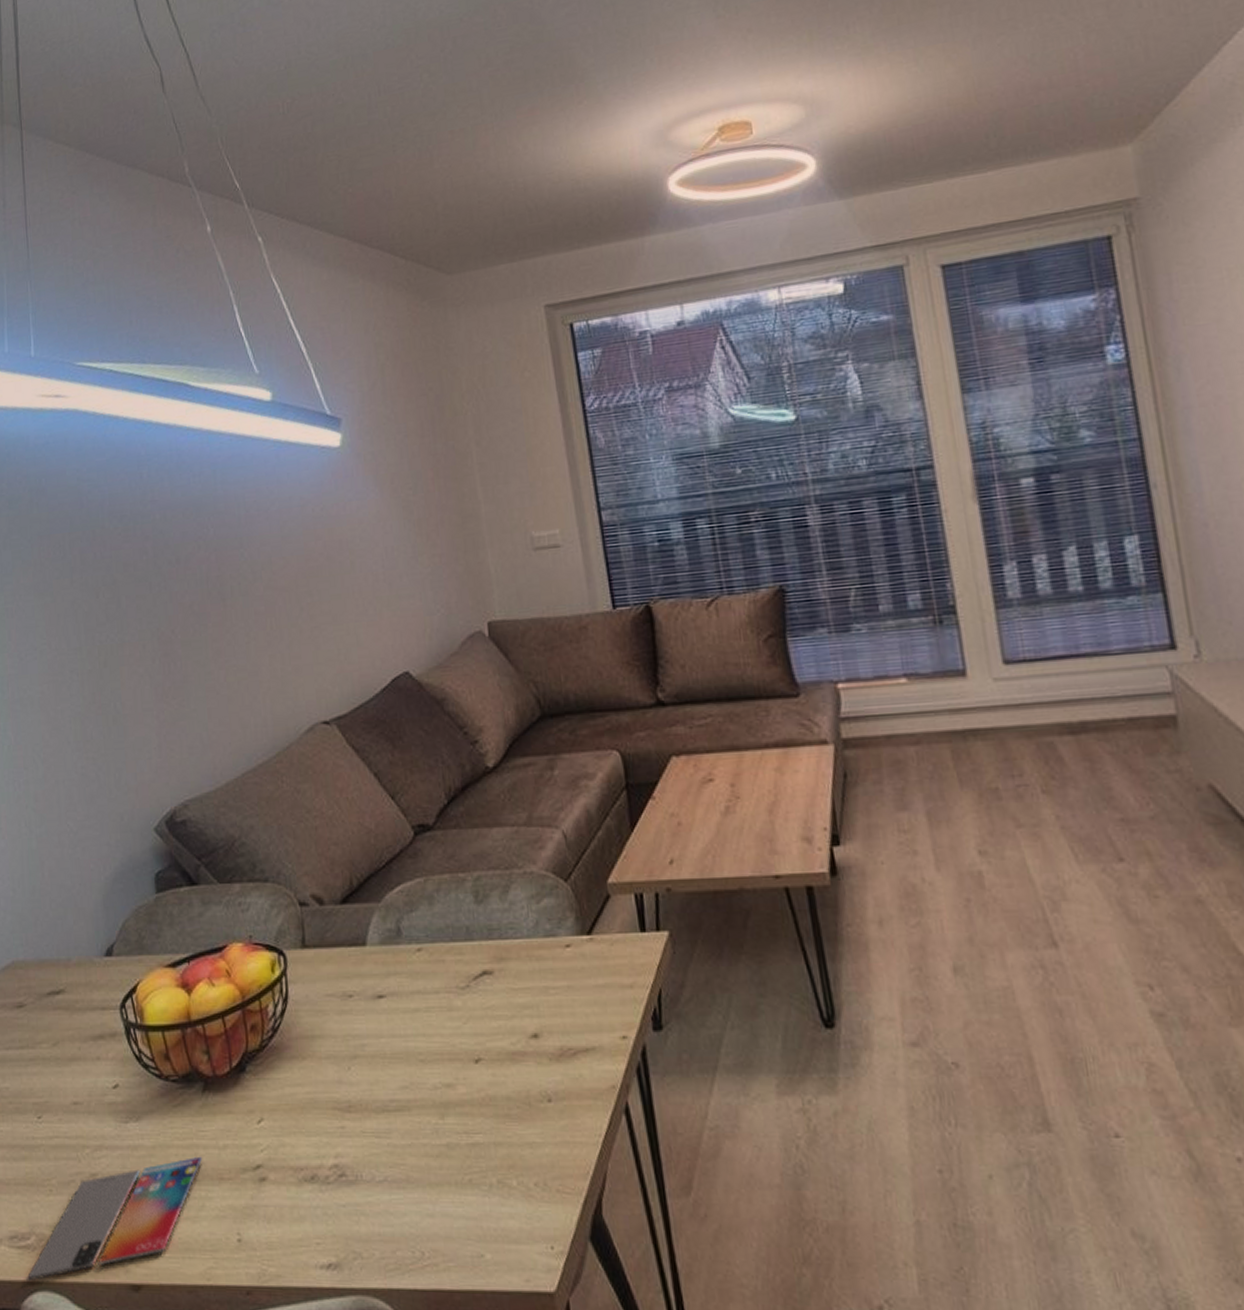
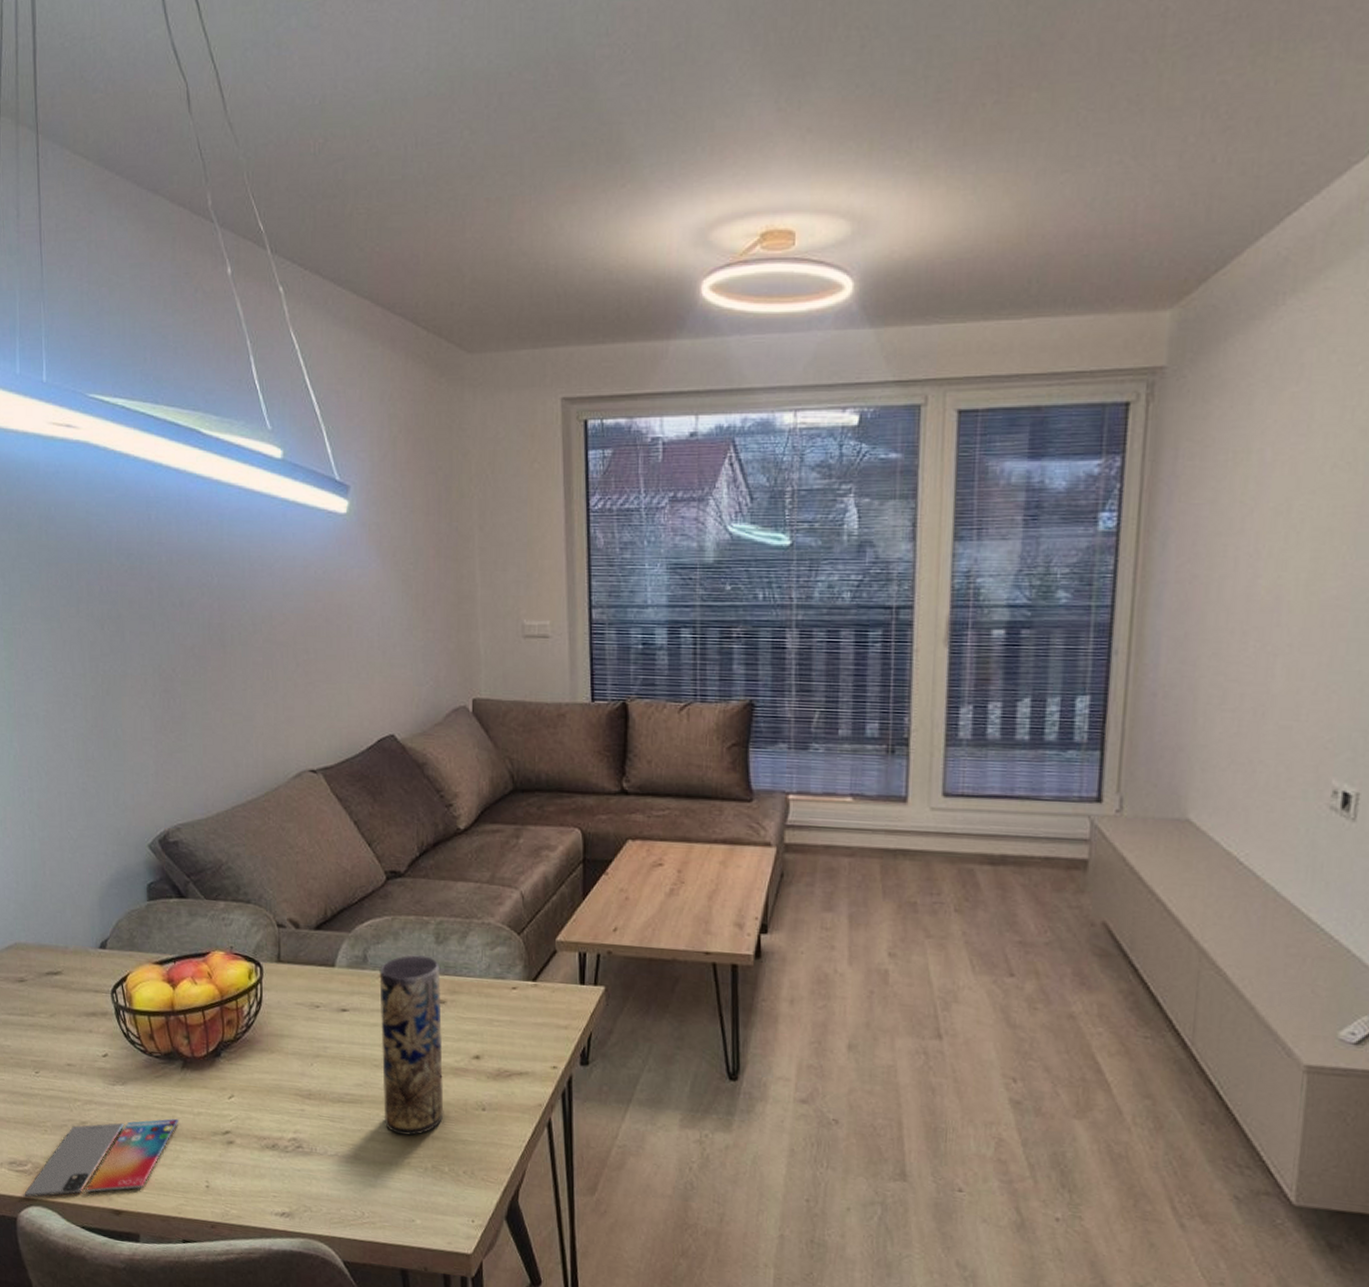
vase: none [416,920,505,1144] -> present [379,955,444,1136]

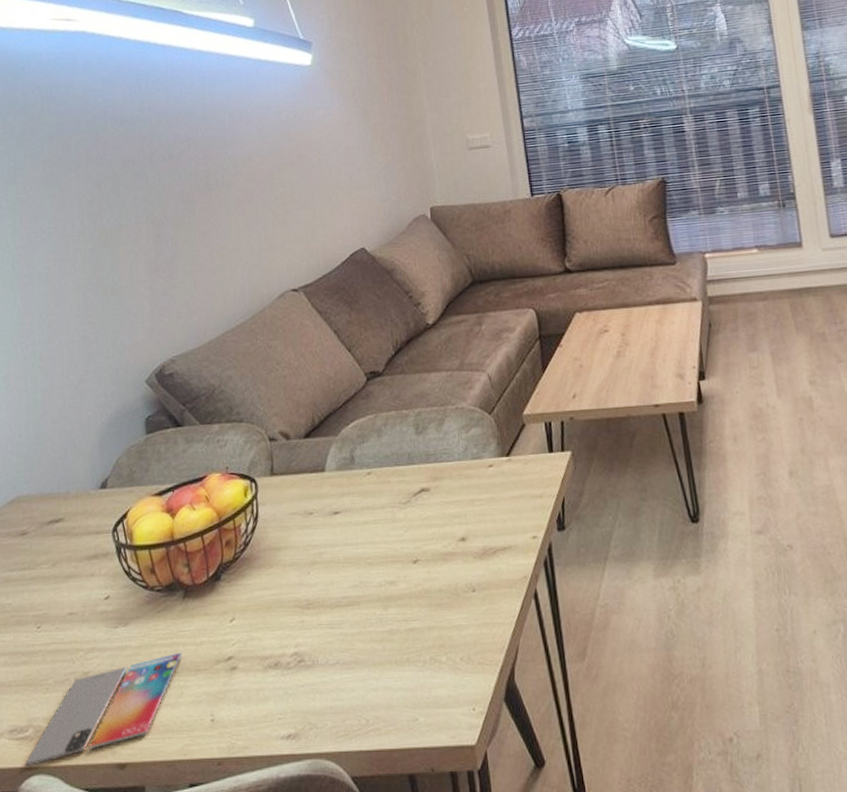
vase: present [379,955,444,1136] -> none [366,447,437,630]

